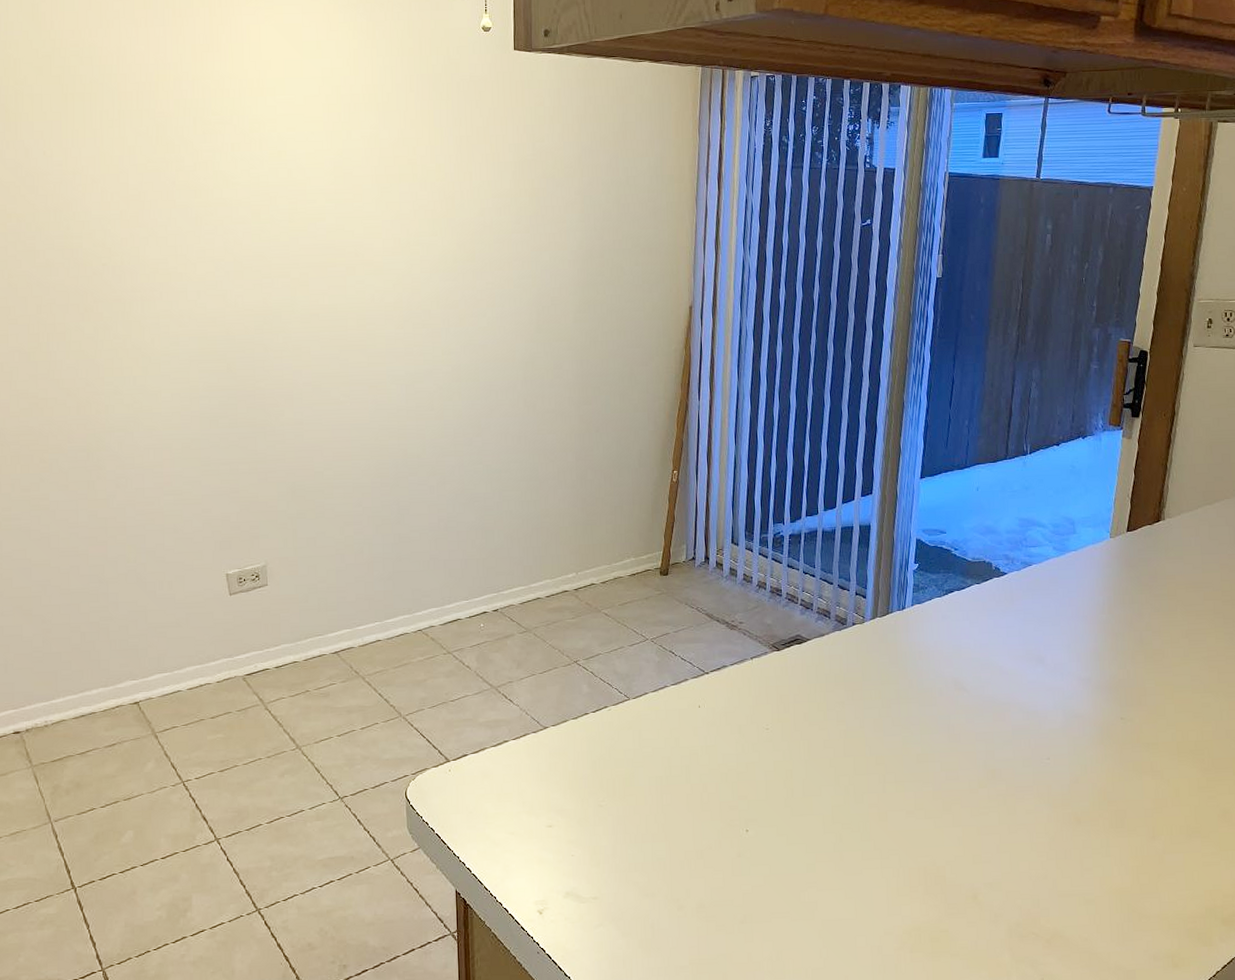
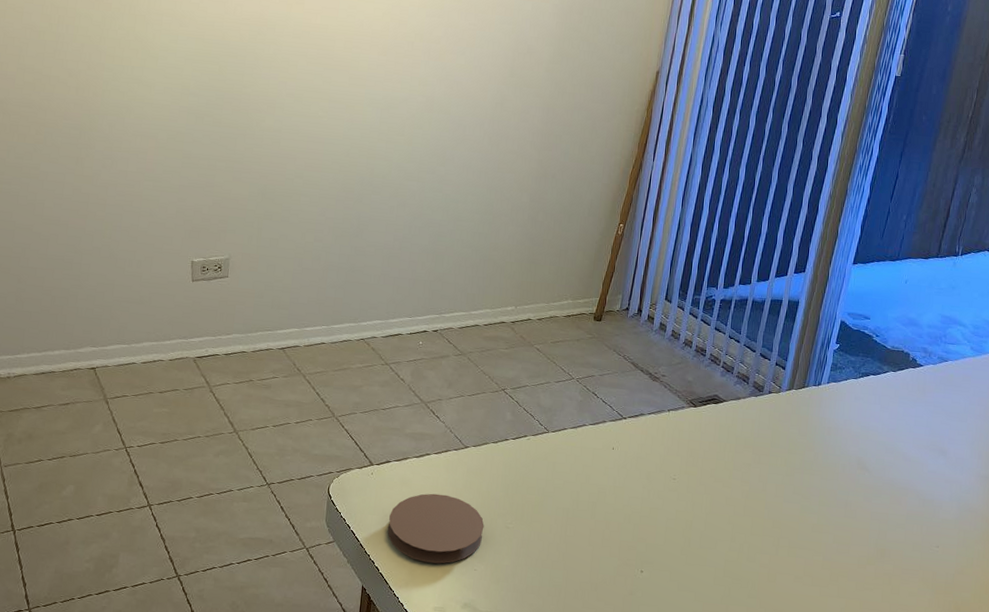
coaster: none [474,781,576,856] -> present [387,493,484,564]

